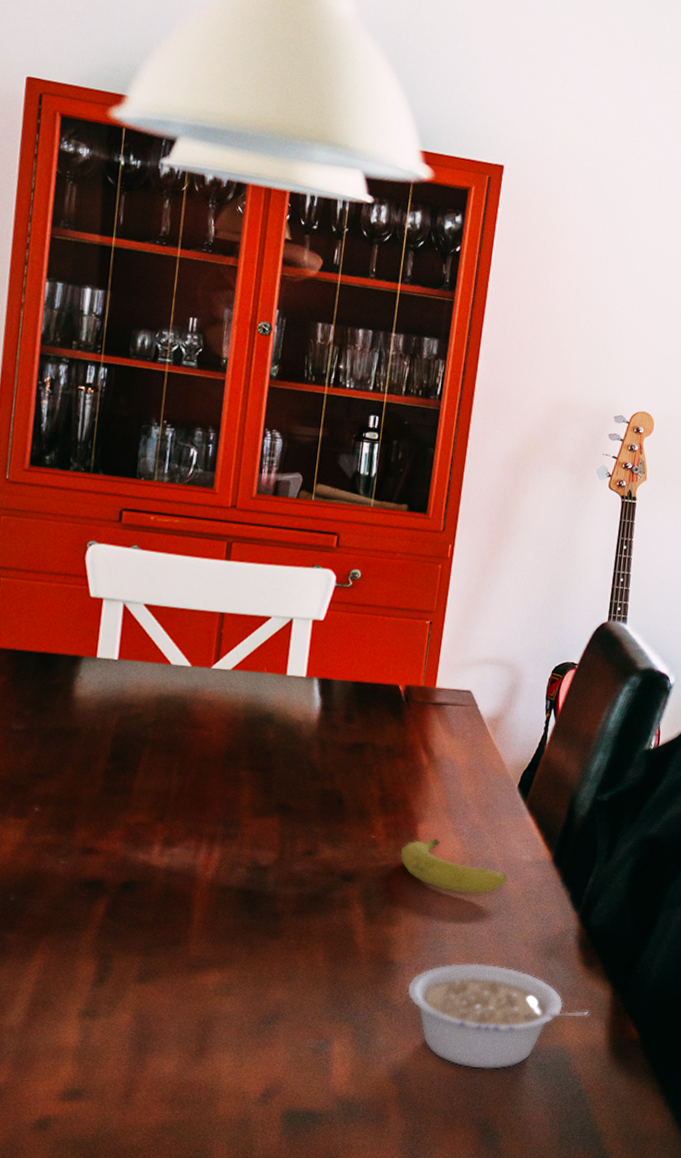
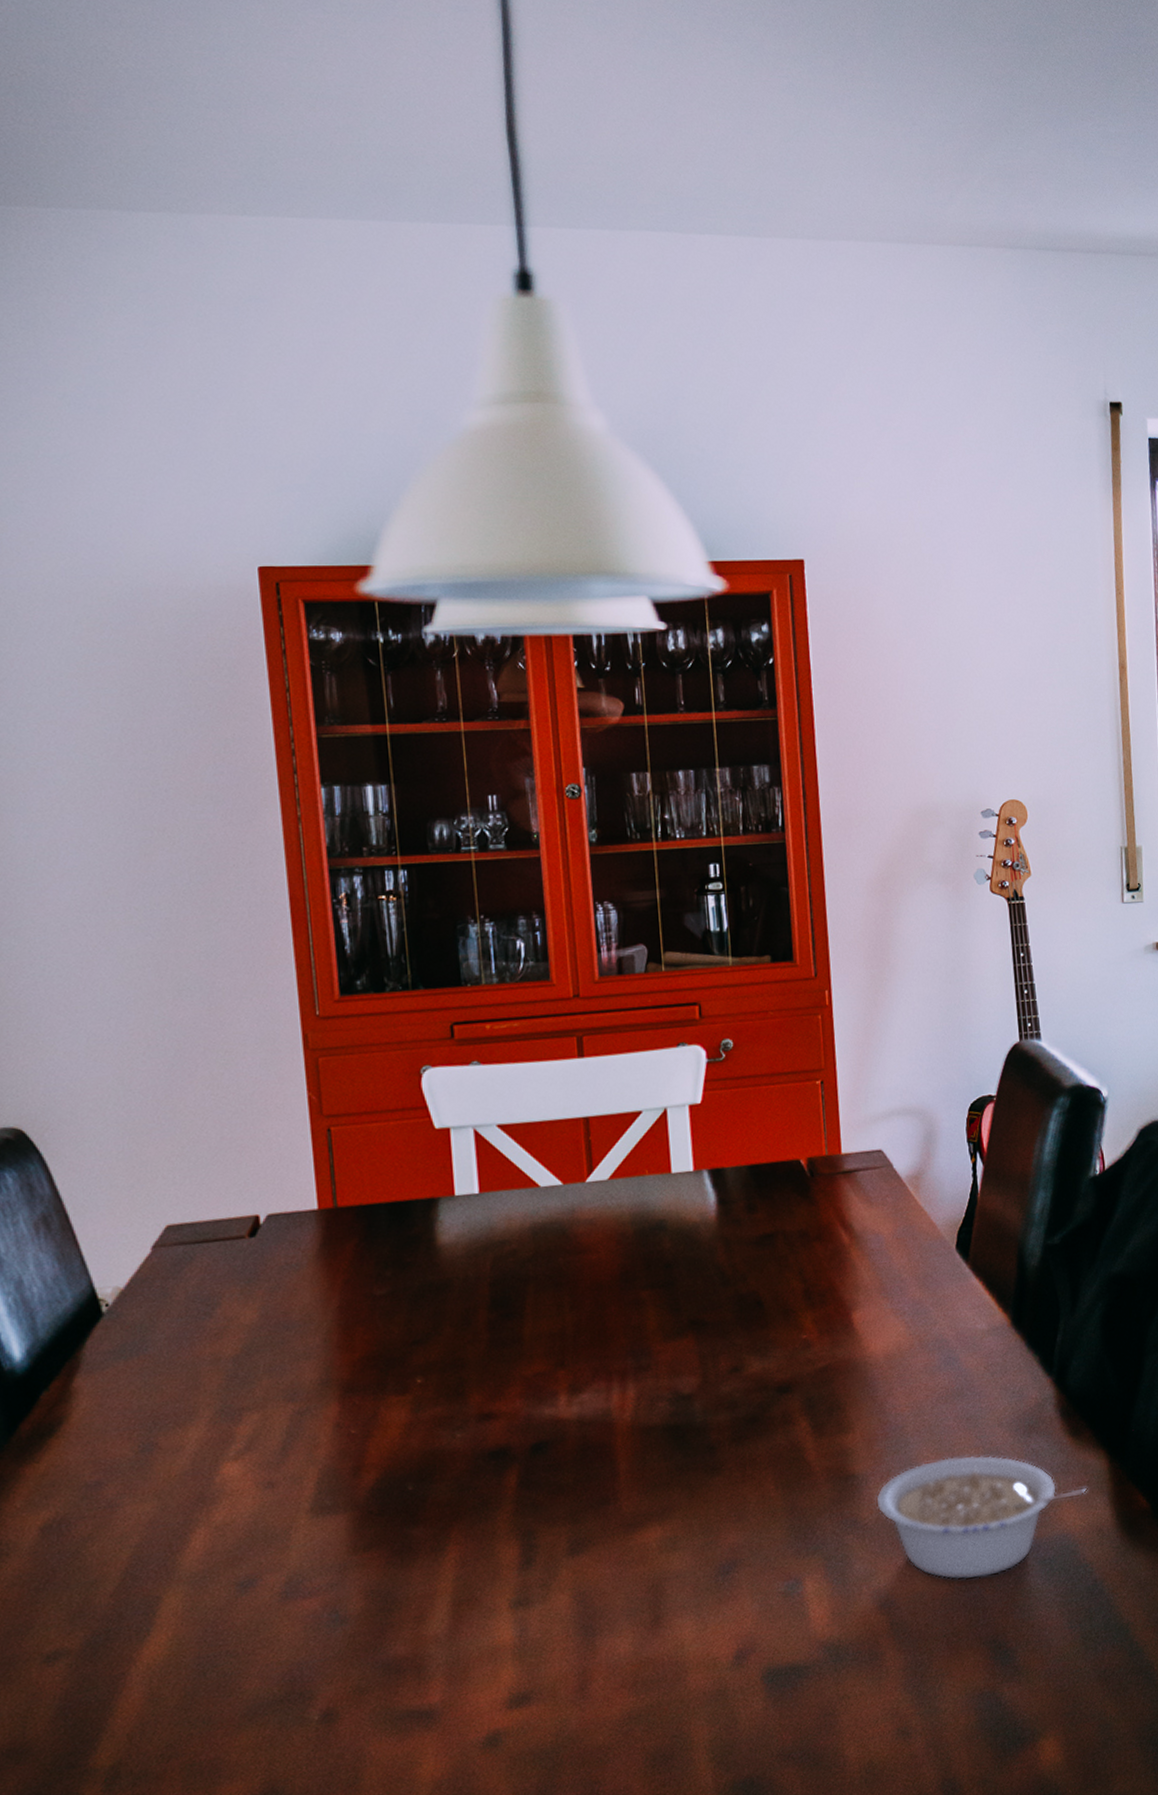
fruit: present [400,838,508,894] -> none [838,1323,965,1382]

